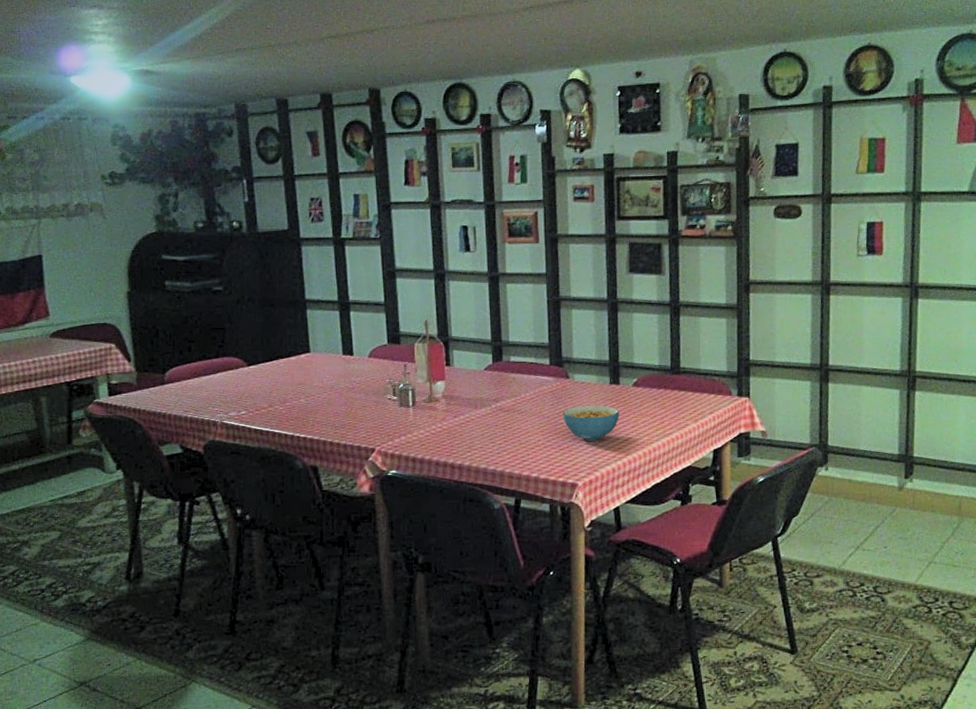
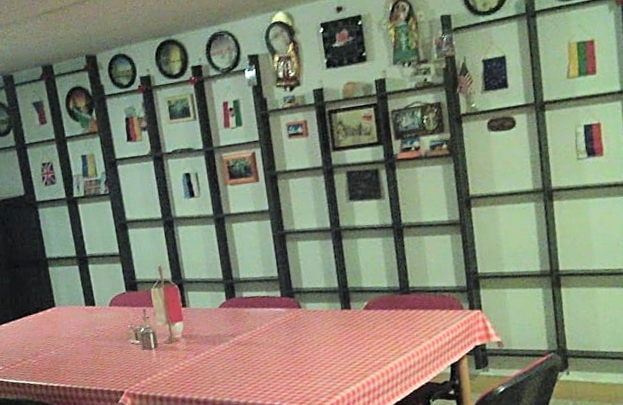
cereal bowl: present [562,405,620,441] -> none [297,331,354,367]

